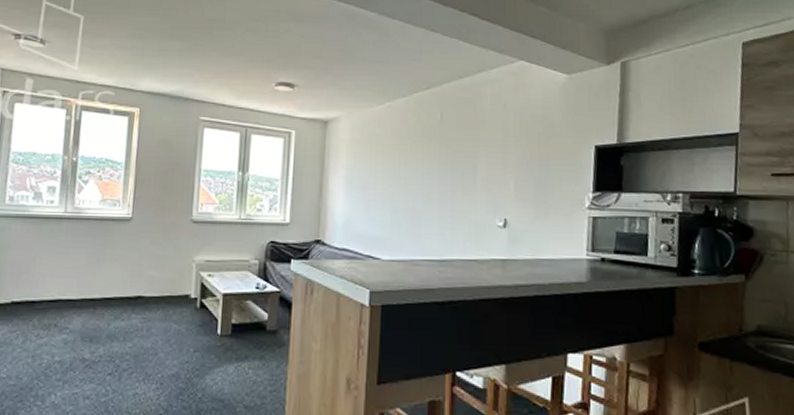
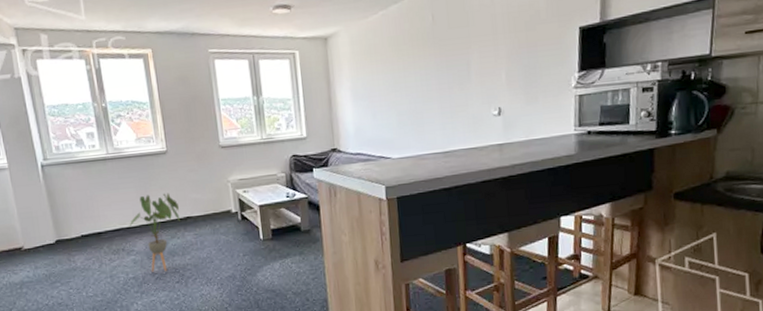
house plant: none [68,264,131,358] -> present [128,193,180,272]

